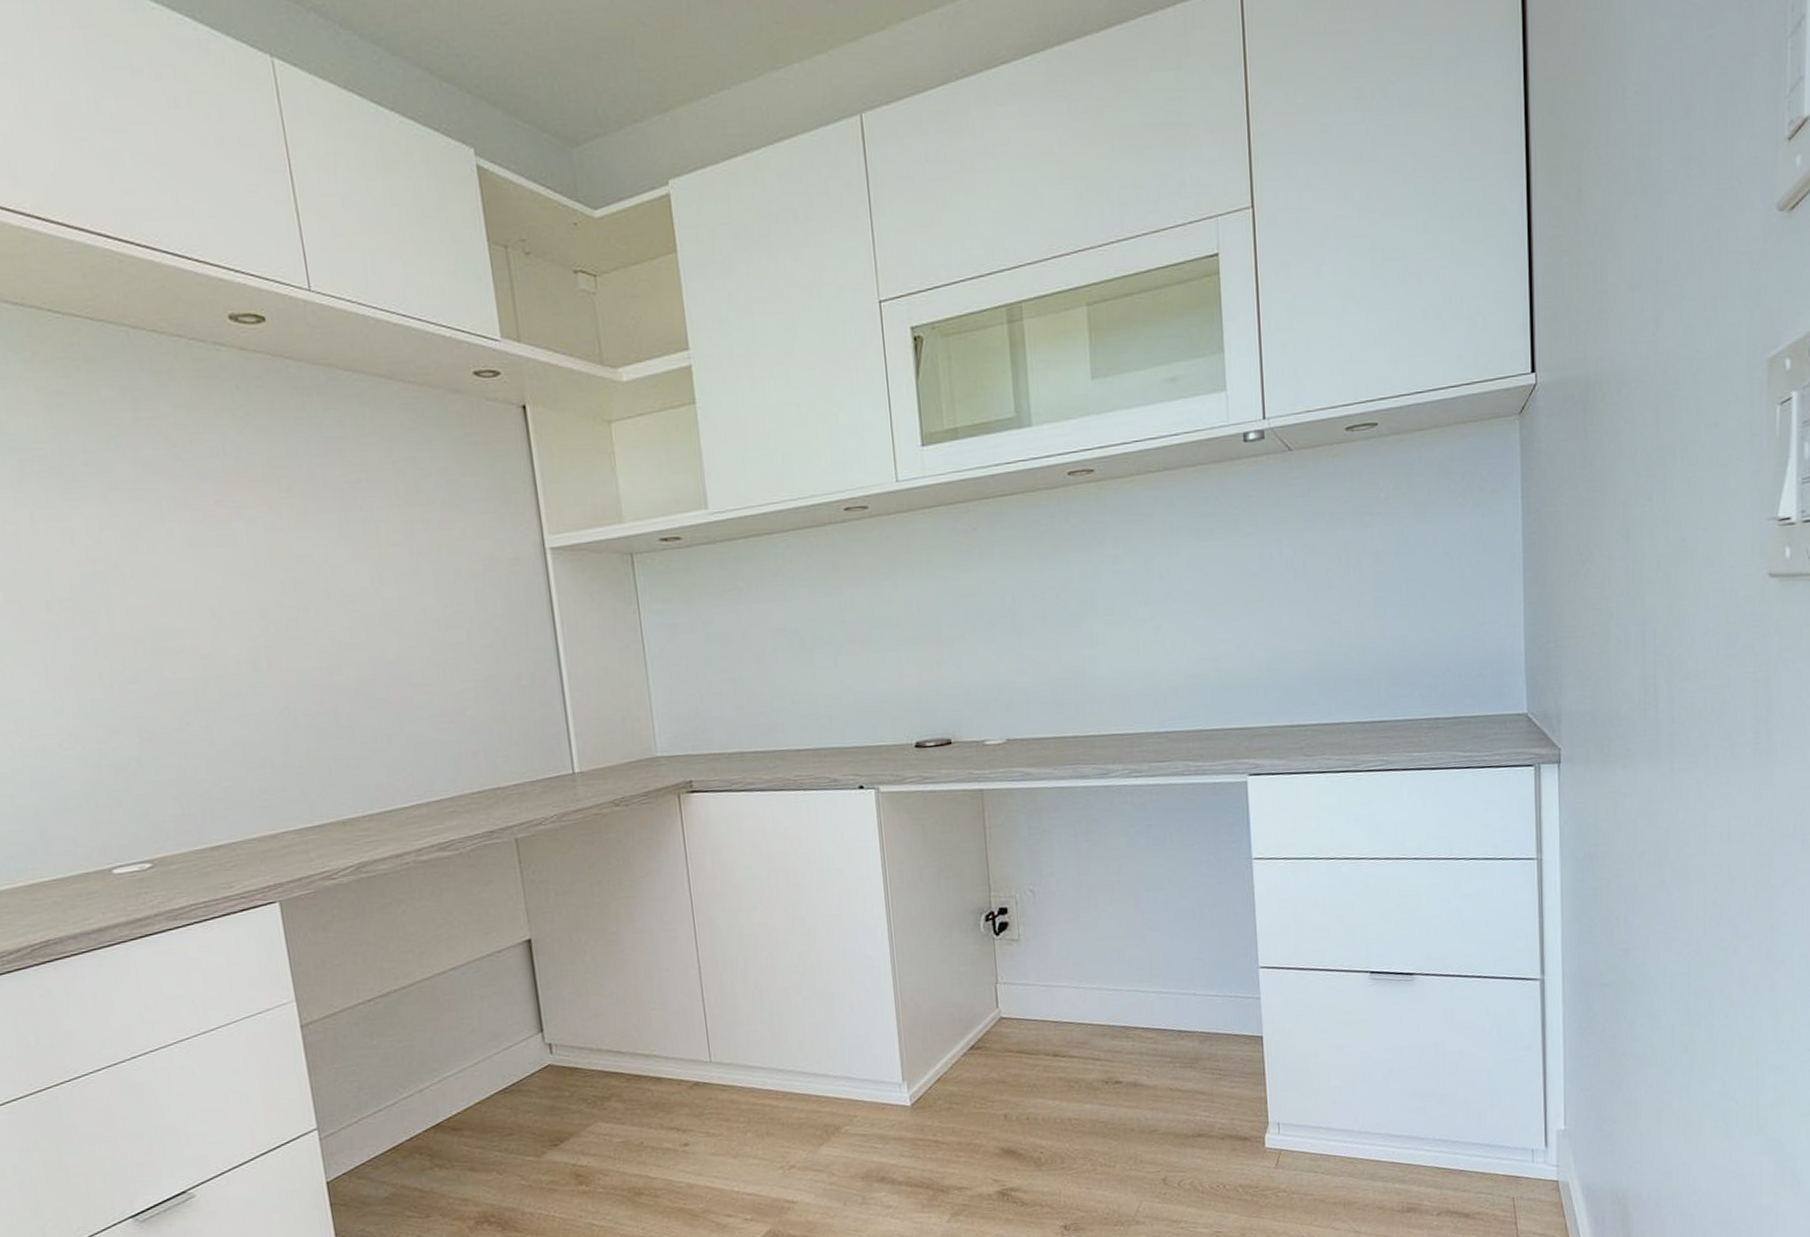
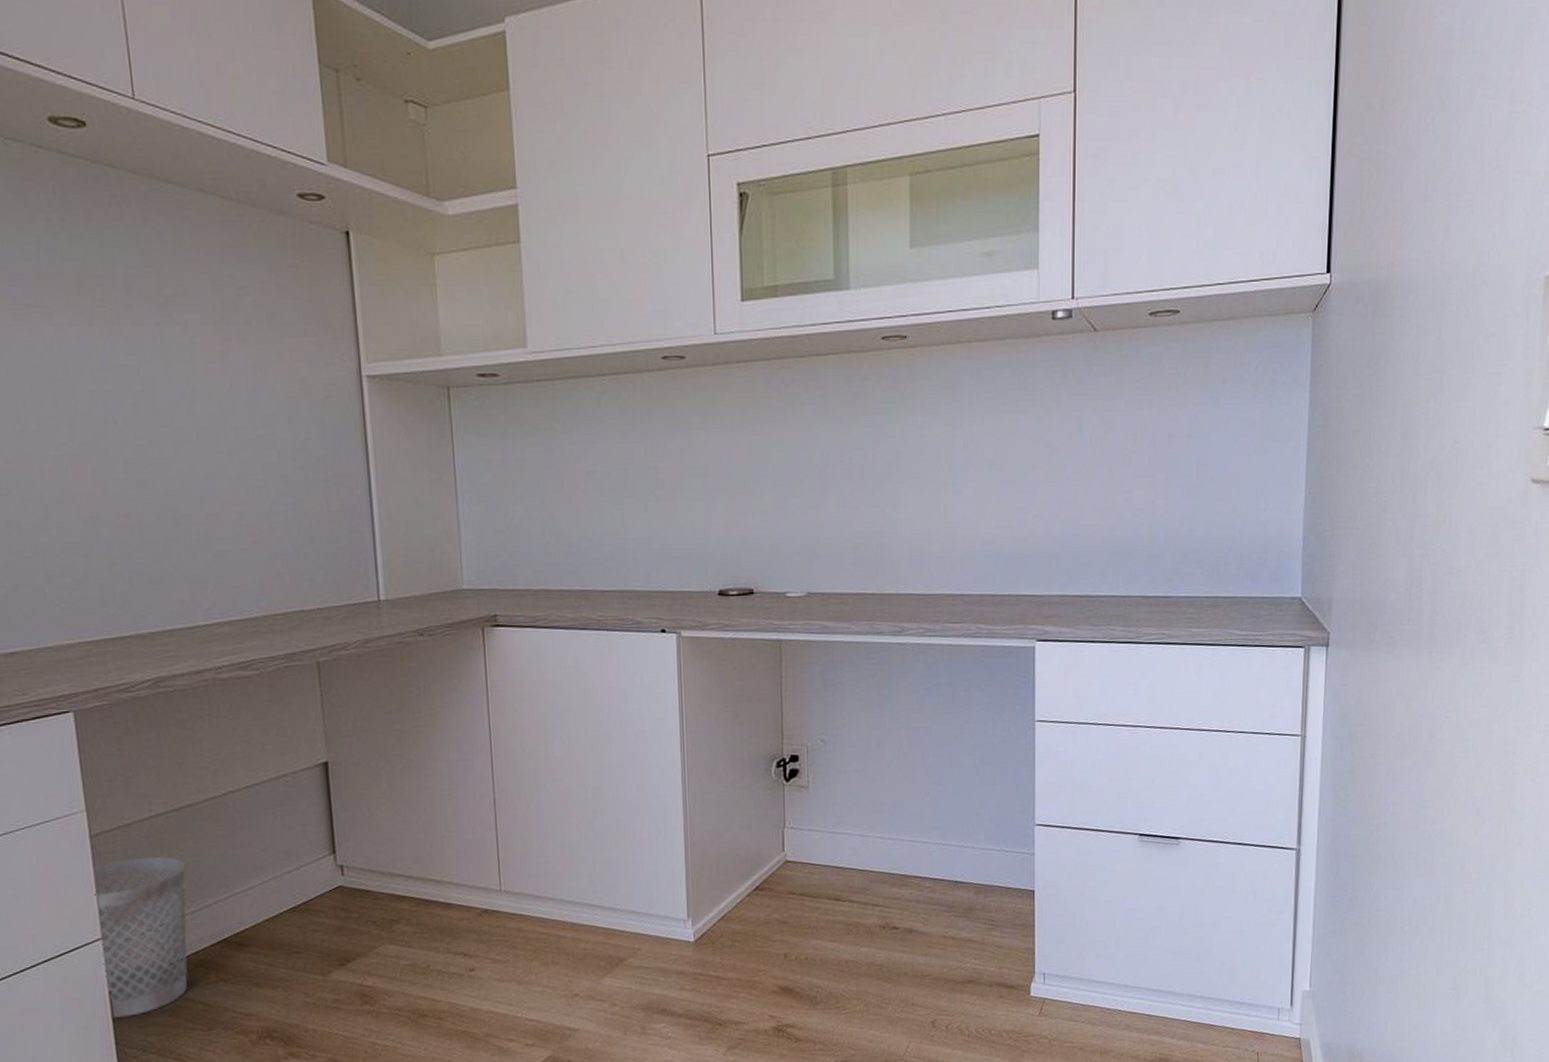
wastebasket: none [306,1043,403,1209] -> present [94,856,188,1018]

